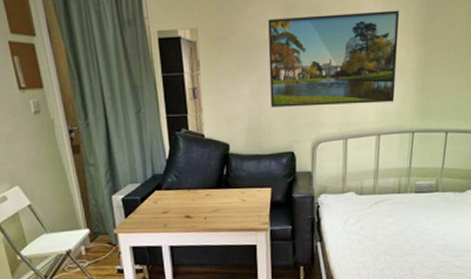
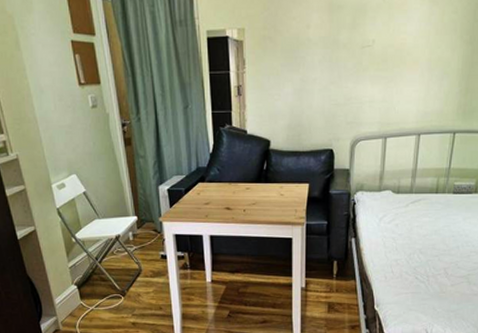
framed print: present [268,10,399,107] -> none [312,9,446,105]

